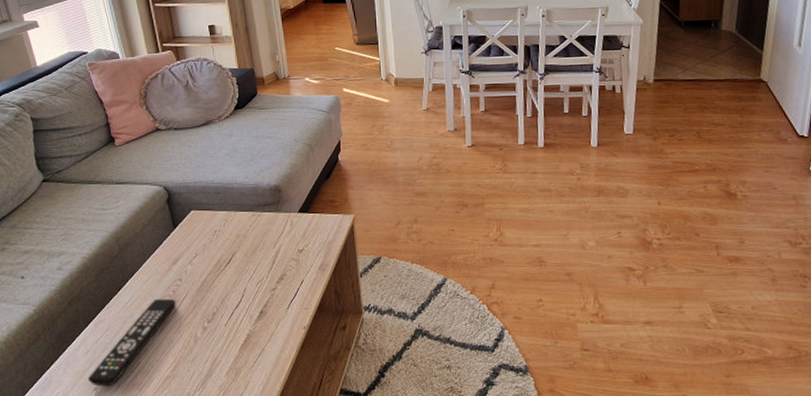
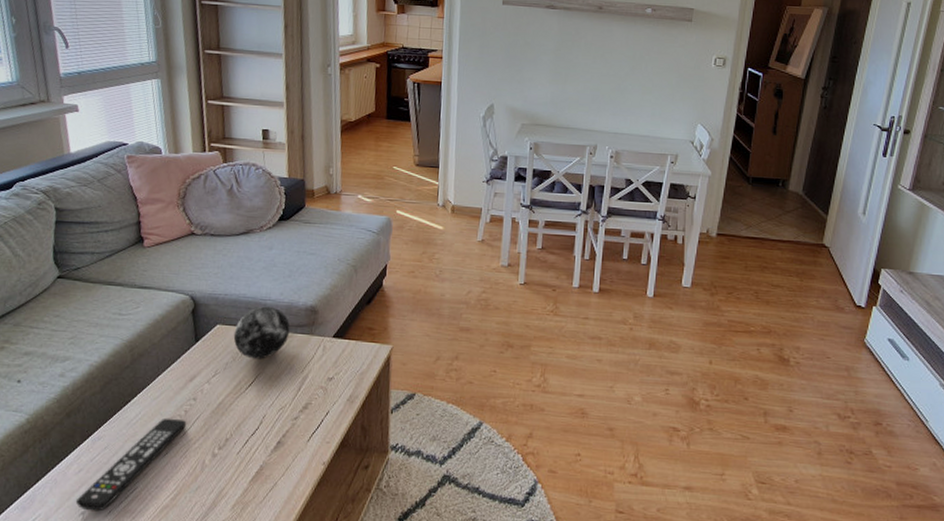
decorative orb: none [207,189,258,239] -> present [233,306,290,359]

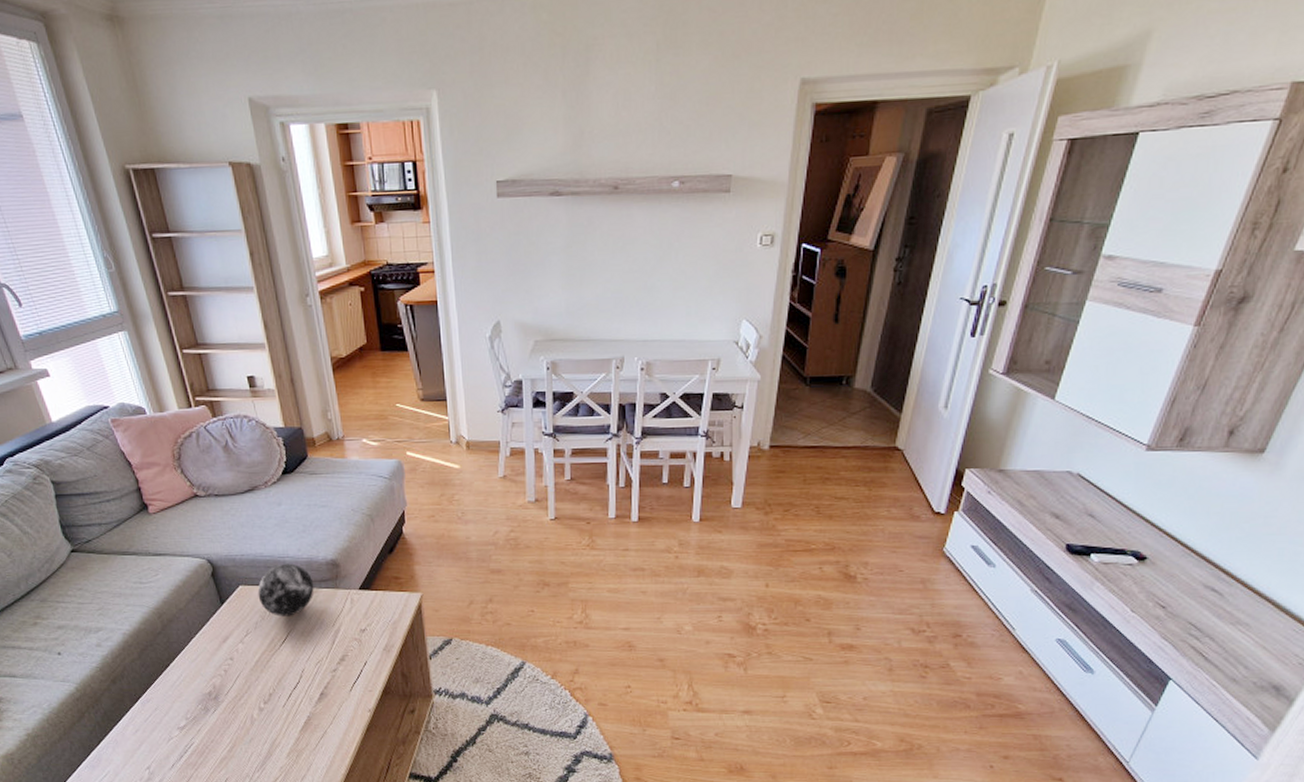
remote control: present [75,417,187,512] -> none [139,678,229,766]

